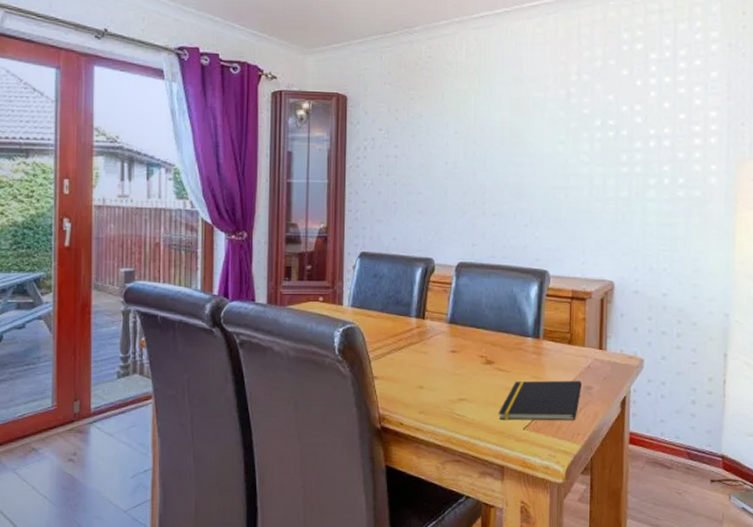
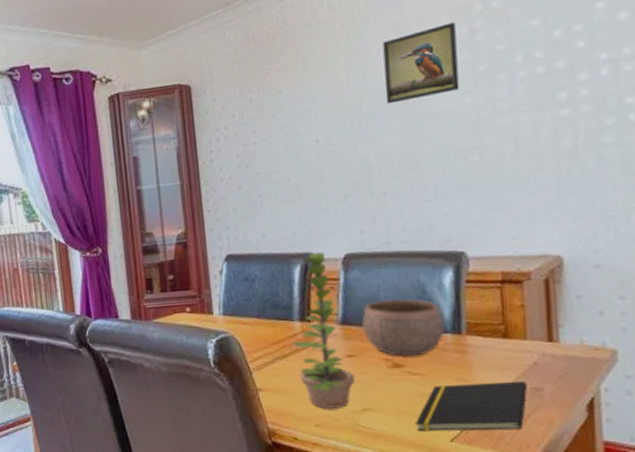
plant: none [408,259,456,398] -> present [292,252,356,409]
bowl: none [466,305,527,355] -> present [362,299,444,357]
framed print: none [502,85,557,142] -> present [382,22,460,104]

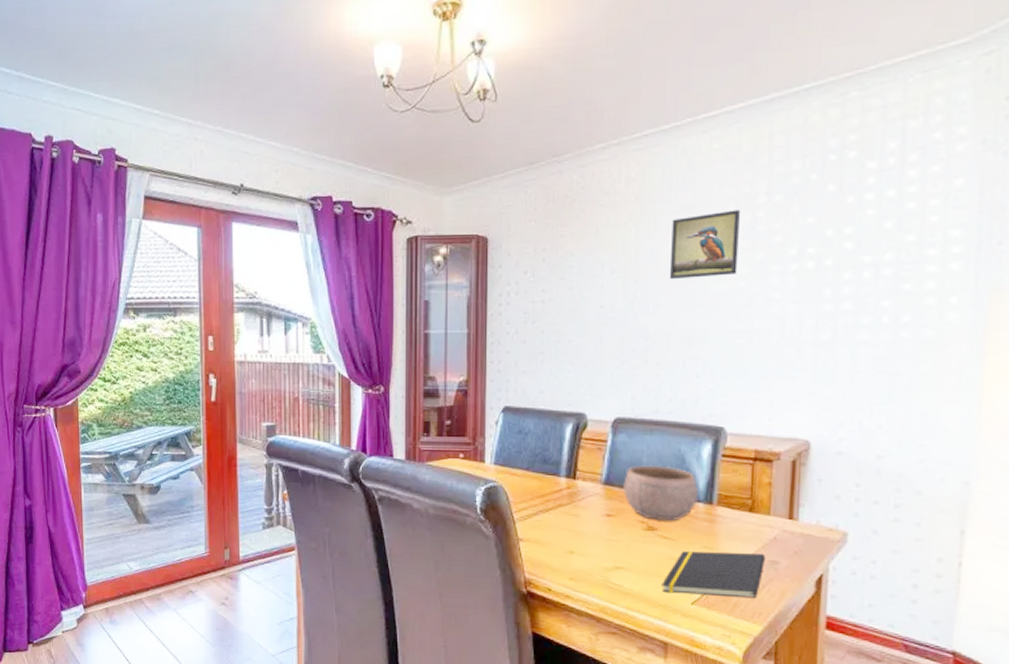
plant: present [292,252,356,409] -> none [556,414,612,564]

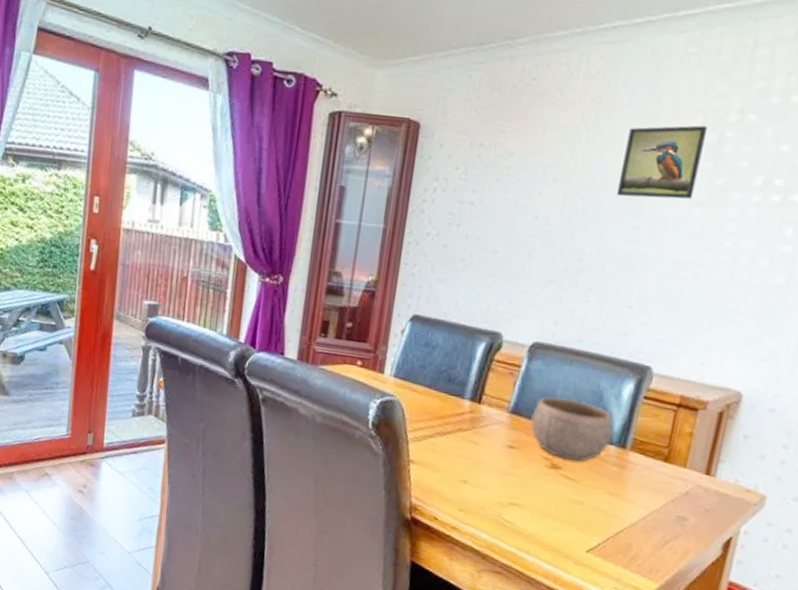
notepad: present [661,551,765,599] -> none [557,495,674,555]

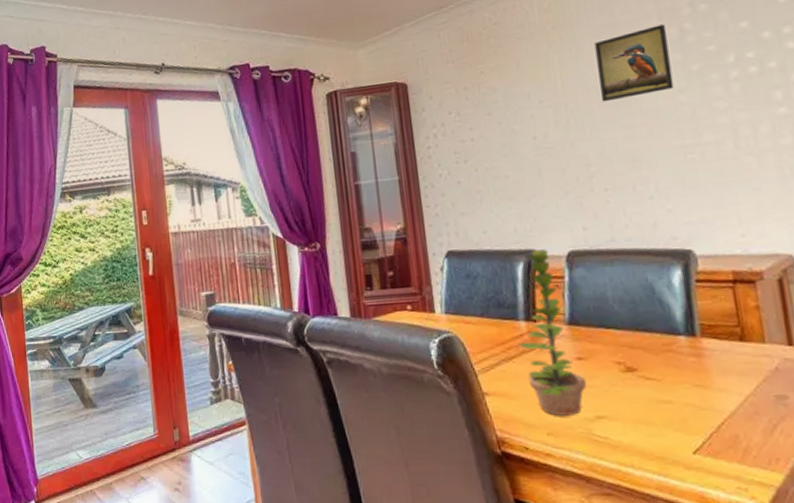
plant: none [456,333,513,498] -> present [518,249,587,416]
bowl: present [530,396,613,462] -> none [590,298,677,360]

